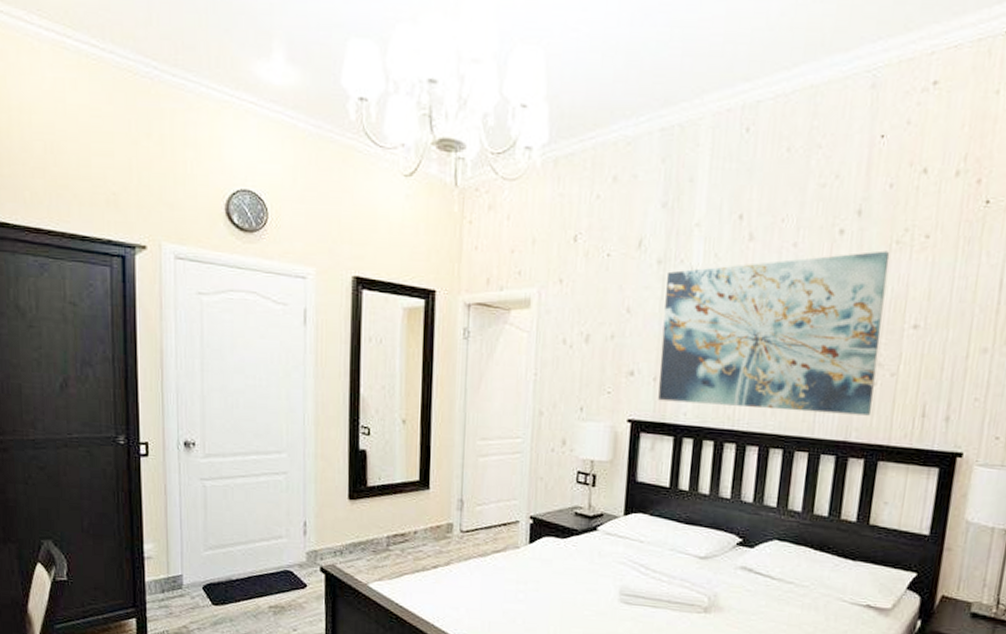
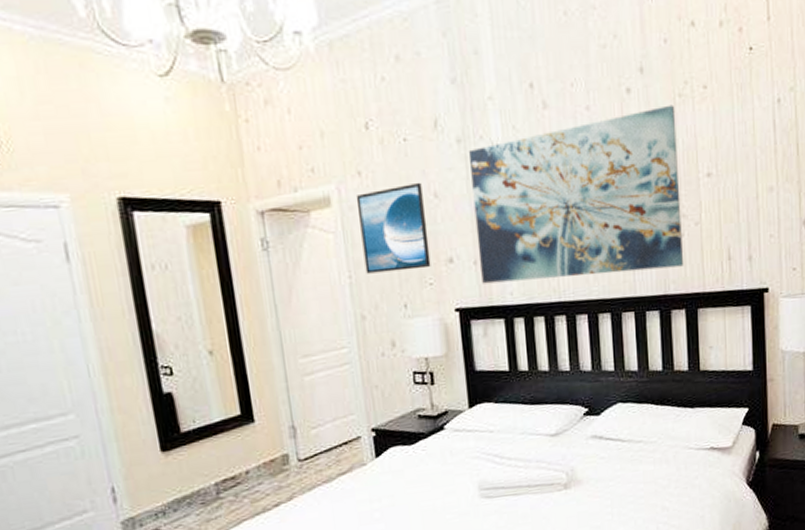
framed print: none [550,296,617,377] -> present [356,182,431,274]

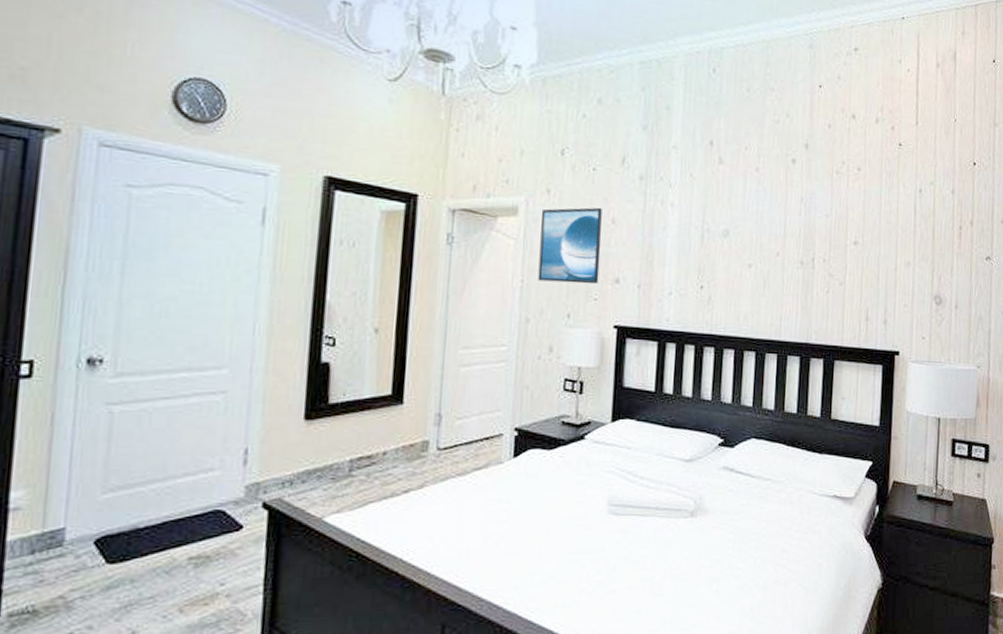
wall art: present [468,104,684,284] -> none [642,178,832,320]

